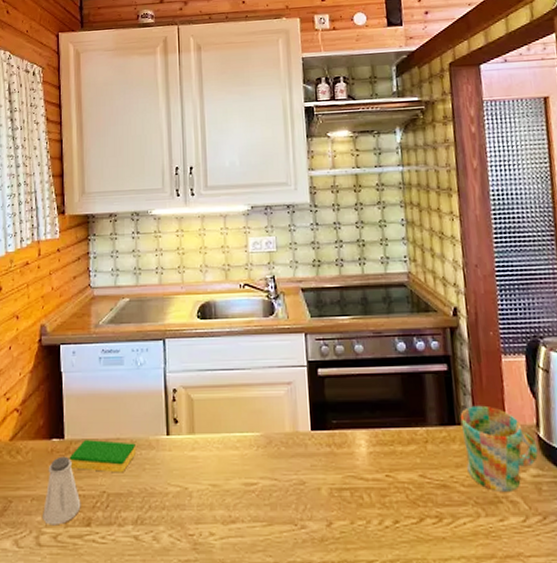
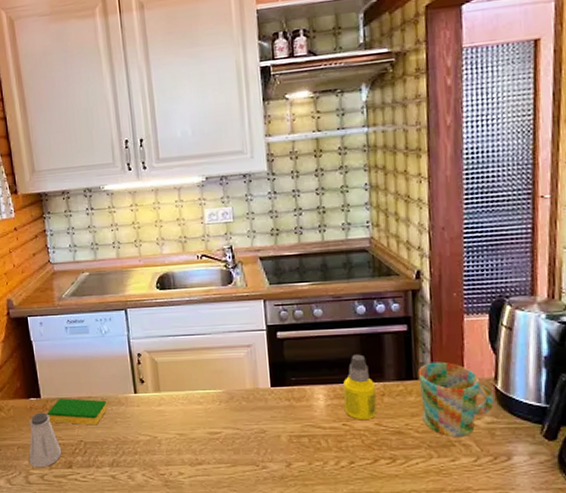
bottle: none [385,395,421,470] -> present [343,354,377,419]

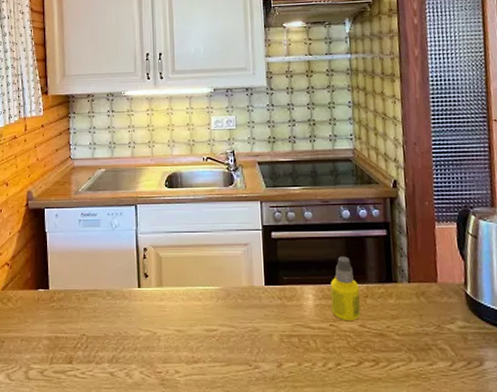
saltshaker: present [29,412,62,468] -> none [31,304,64,362]
dish sponge: present [46,398,107,426] -> none [53,291,111,319]
mug: present [417,361,495,437] -> none [396,266,466,340]

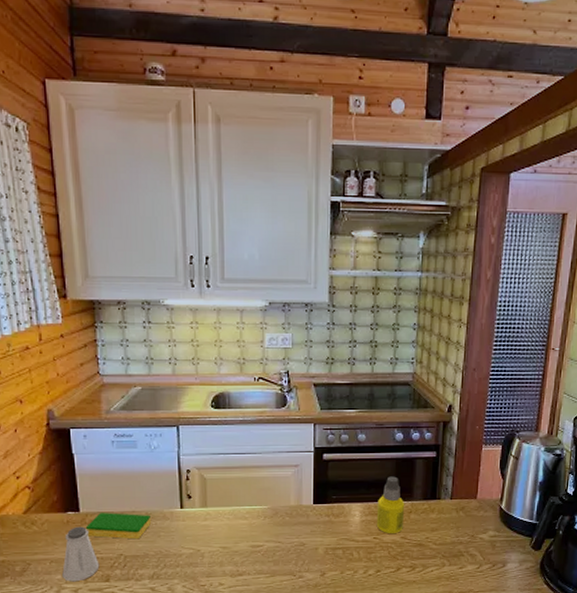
saltshaker: none [31,304,64,362] -> present [62,526,100,582]
dish sponge: none [53,291,111,319] -> present [85,513,151,540]

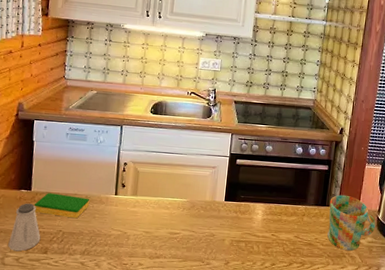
bottle: present [376,476,405,533] -> none [275,183,300,232]
mug: none [440,484,498,548] -> present [327,194,376,251]

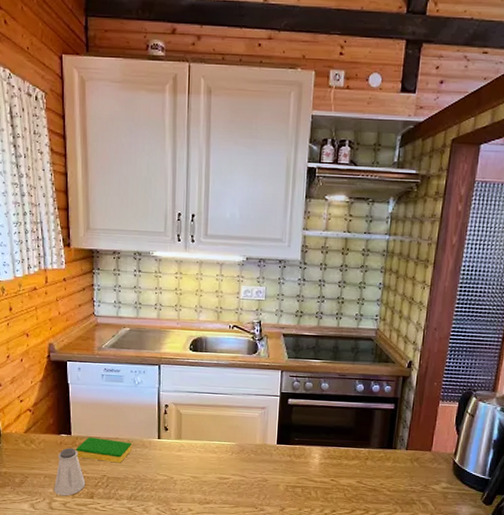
mug: present [327,194,376,251] -> none [394,436,452,497]

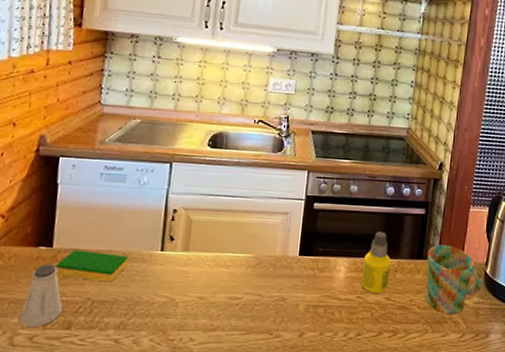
bottle: none [334,424,363,477] -> present [361,231,392,293]
mug: none [394,436,452,497] -> present [425,244,483,314]

